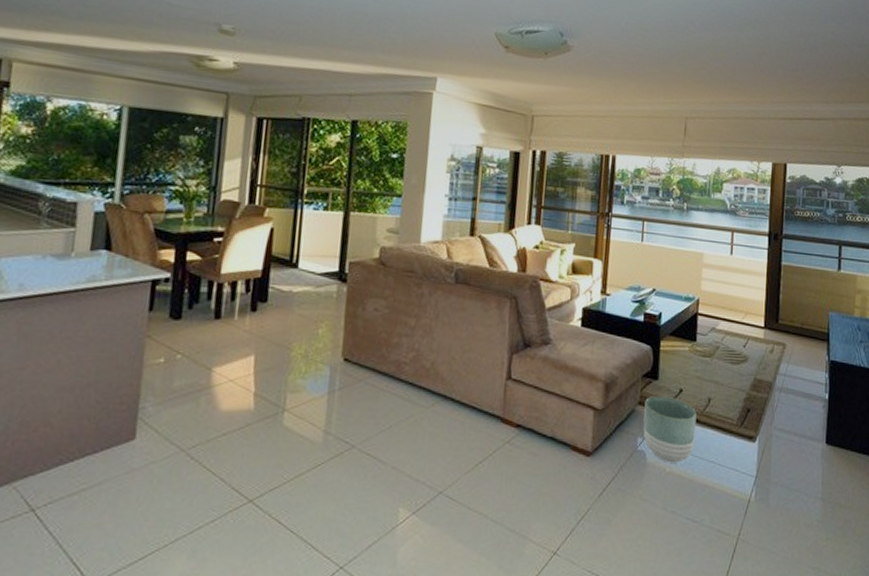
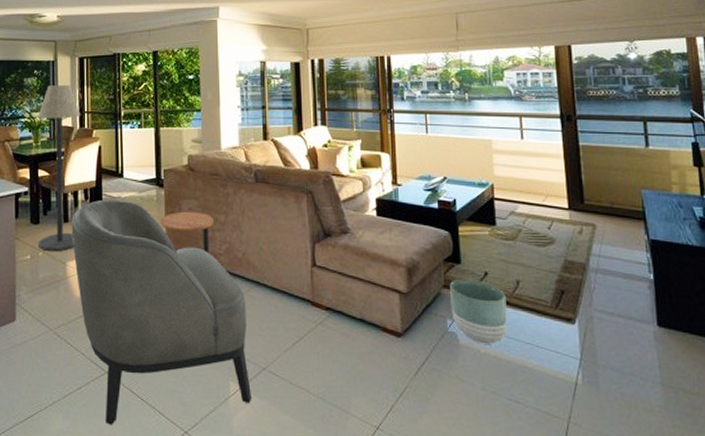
floor lamp: none [177,148,251,355] -> present [38,84,80,252]
armchair: none [223,293,429,563] -> present [71,199,252,425]
side table: none [338,312,402,363] -> present [161,211,213,254]

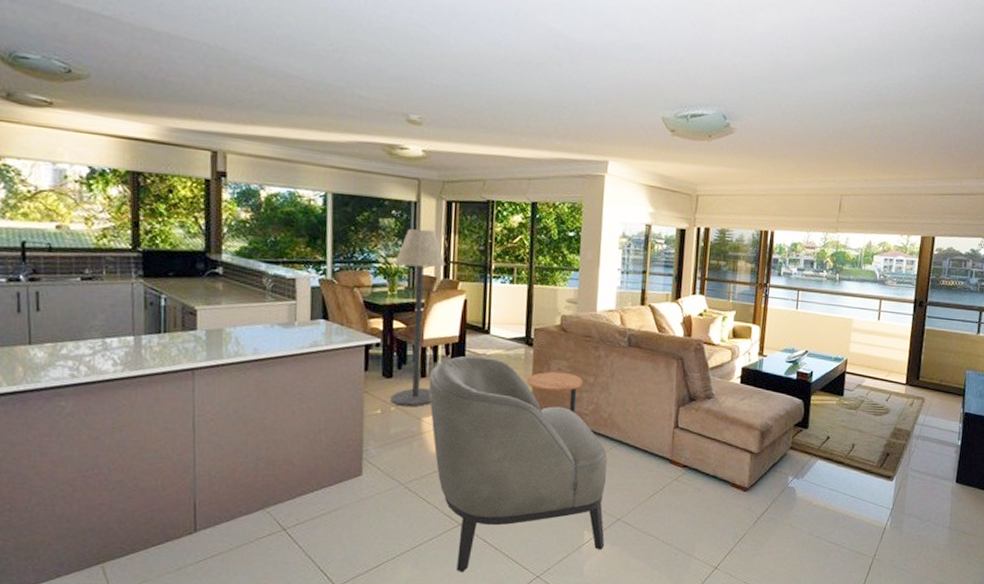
planter: present [450,278,508,344] -> none [793,441,842,497]

